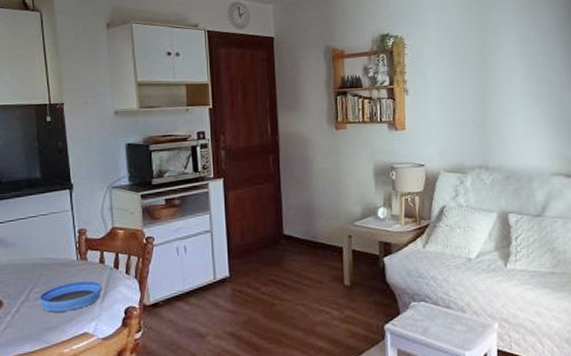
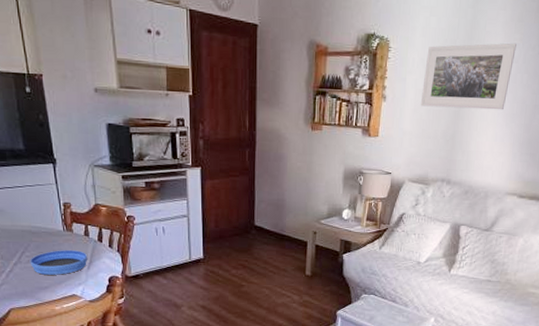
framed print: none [443,28,531,96] -> present [420,43,517,110]

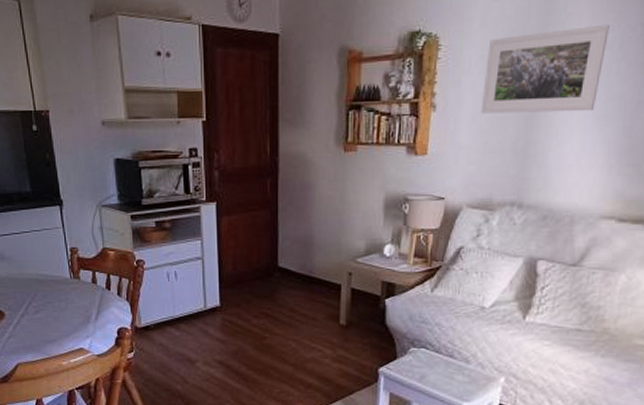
bowl: present [30,250,88,275] -> none [36,299,96,327]

